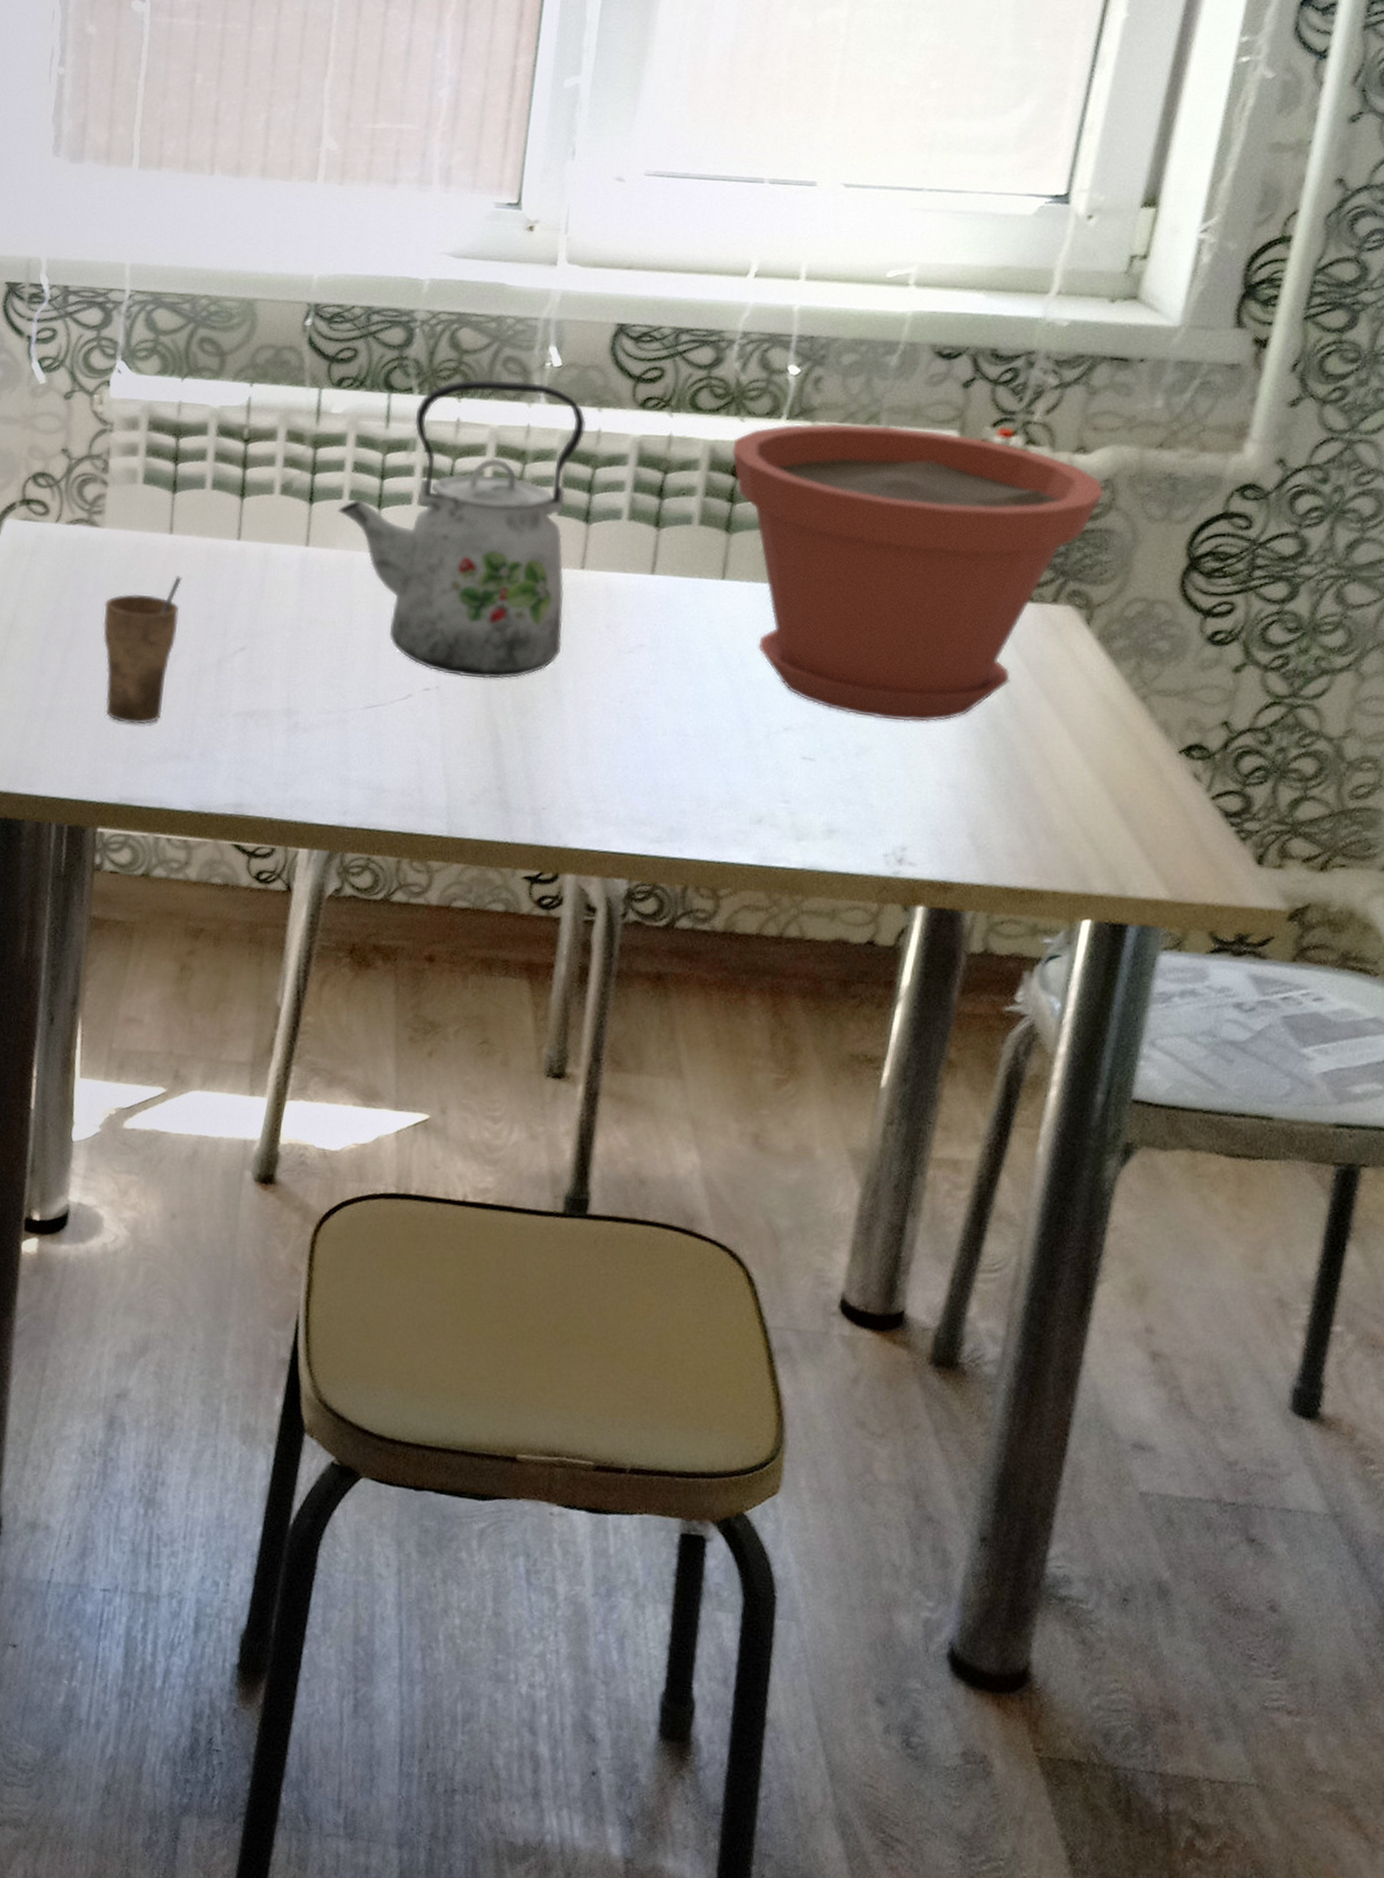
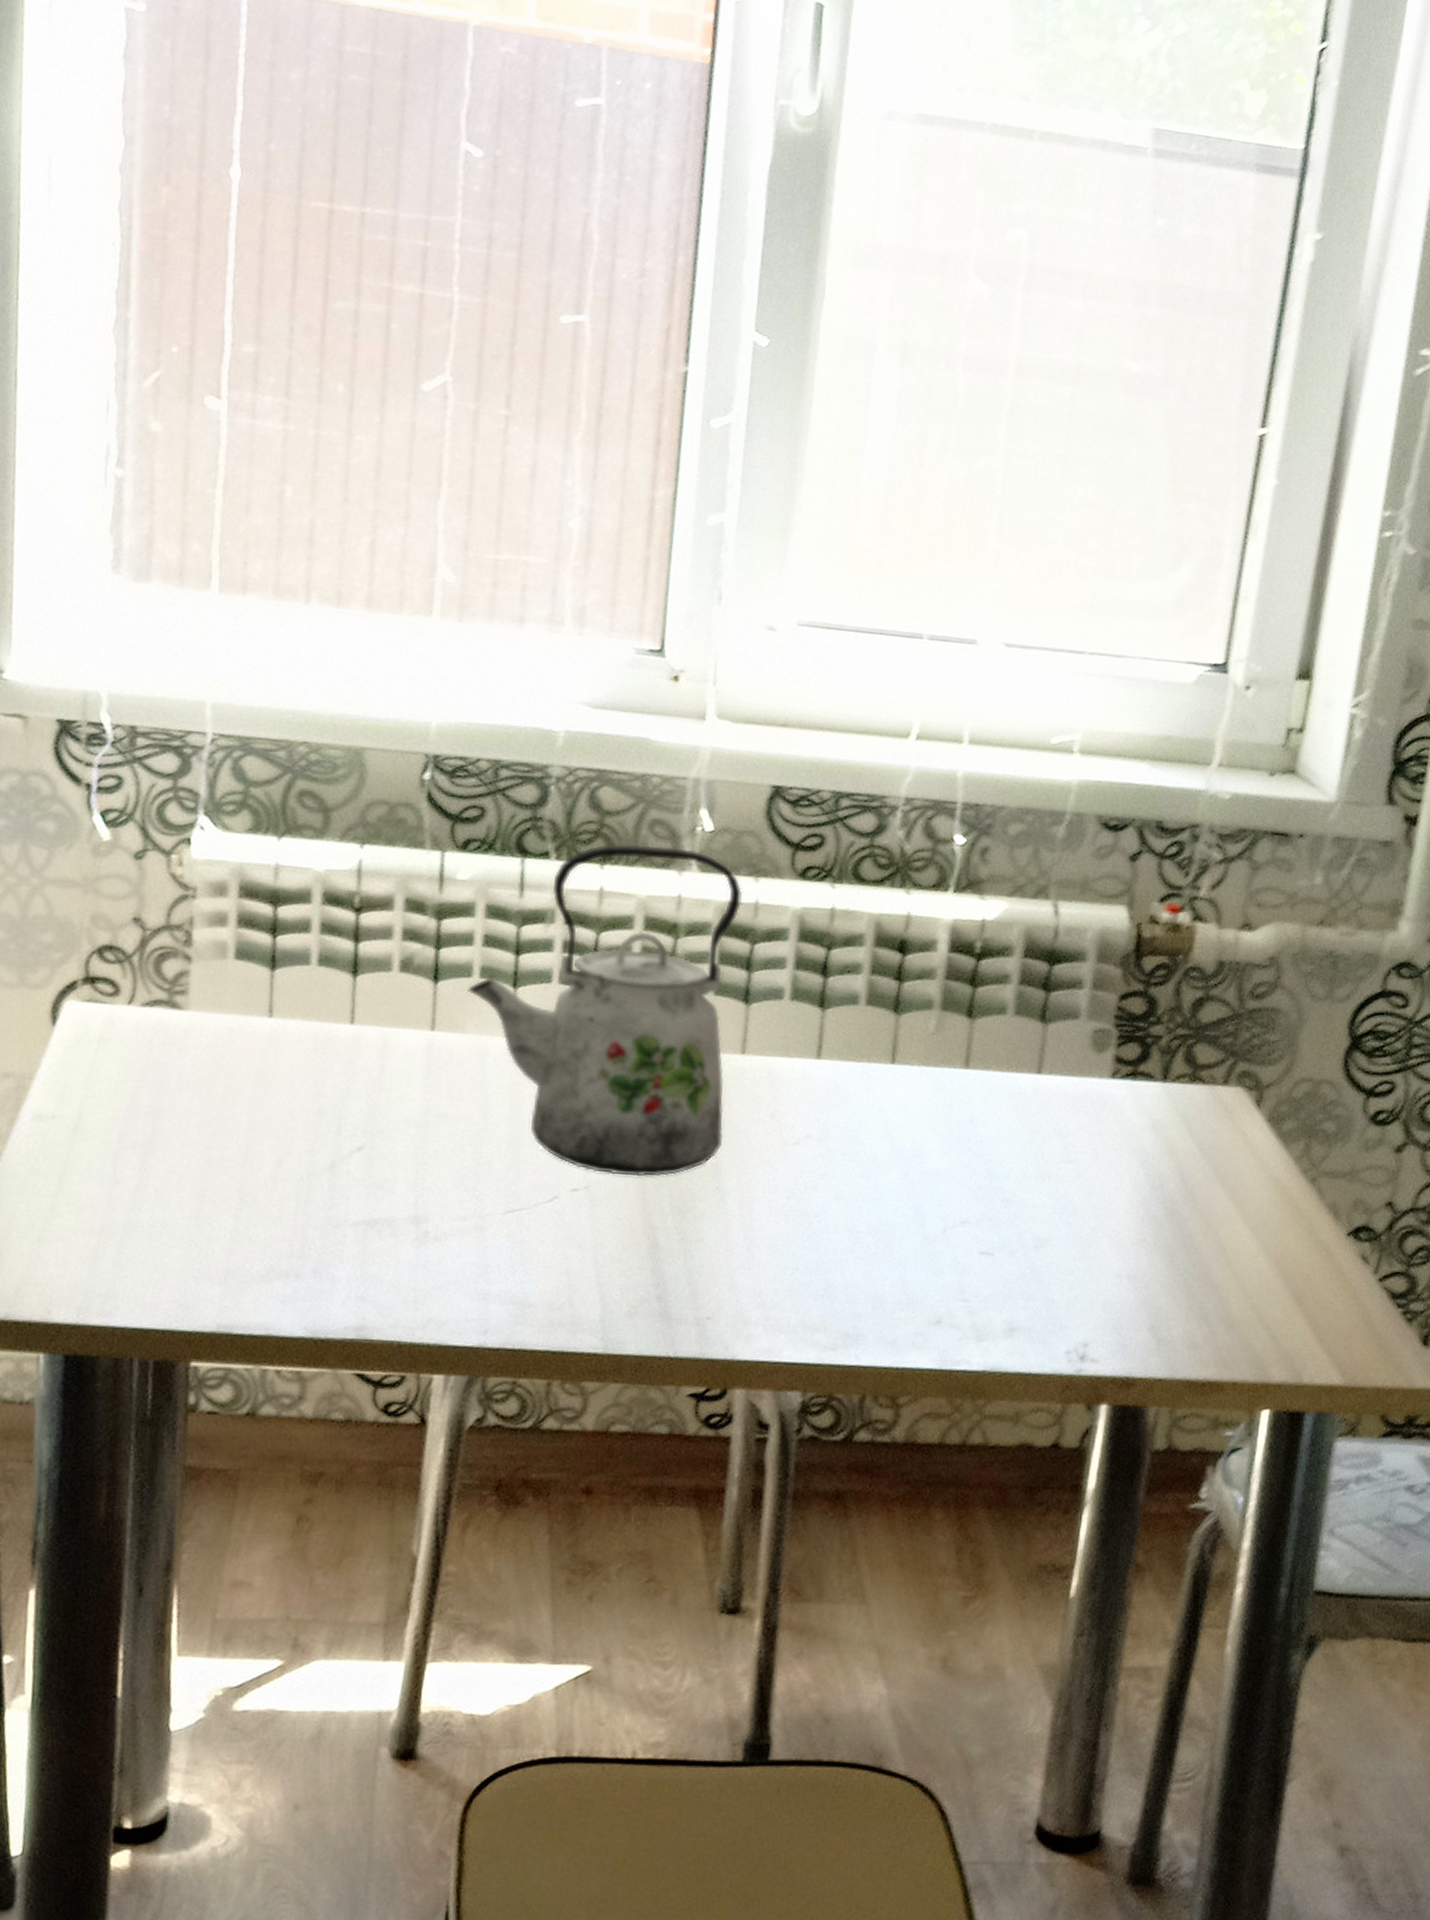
cup: present [103,576,182,725] -> none [190,1066,285,1239]
plant pot: present [732,423,1105,722] -> none [898,896,1270,1211]

